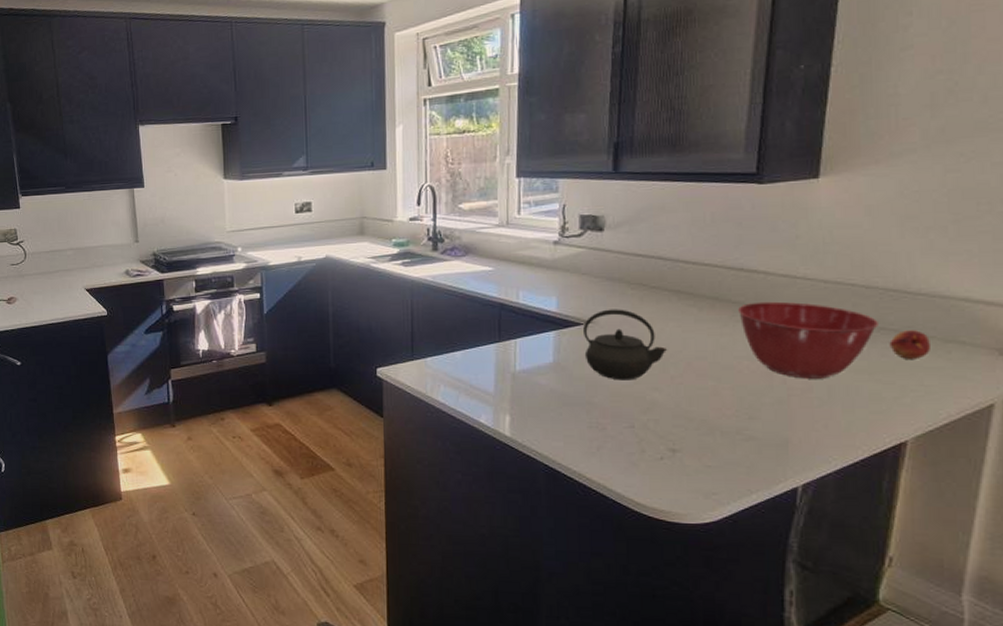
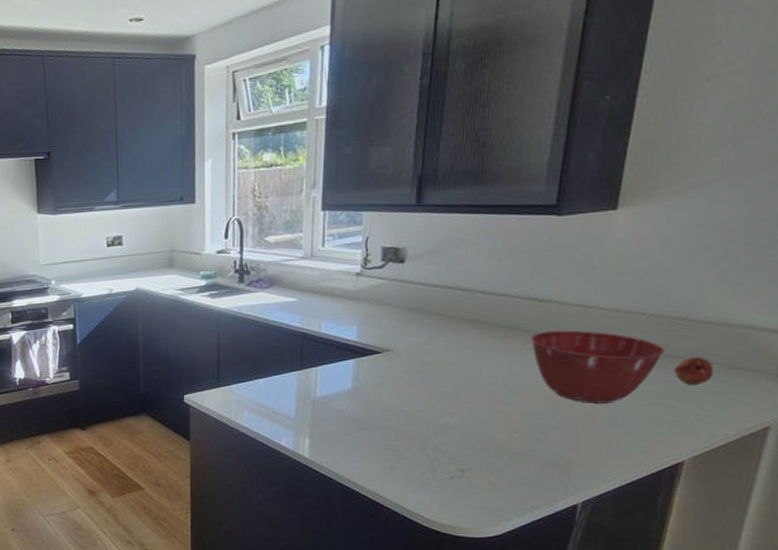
kettle: present [583,309,668,380] -> none [382,338,462,406]

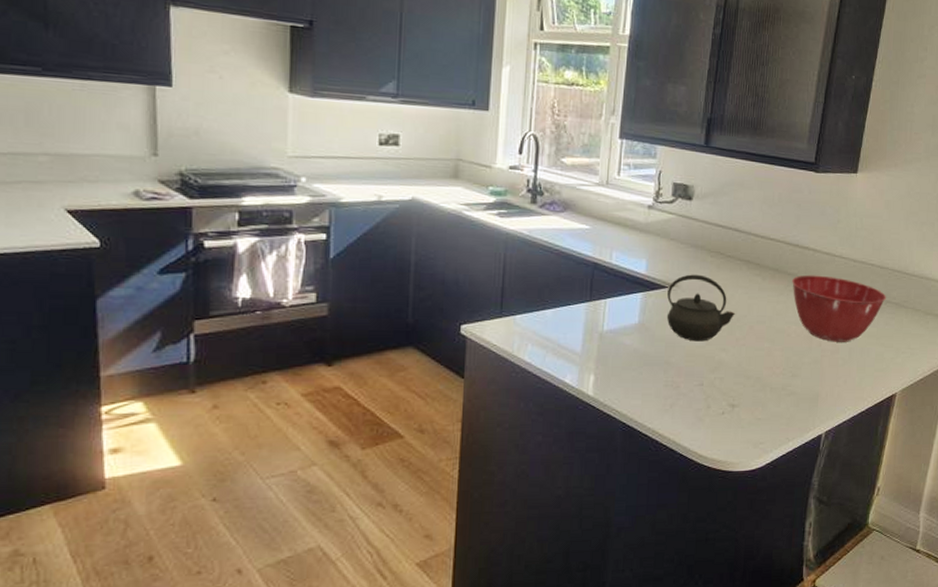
kettle: none [382,338,462,406] -> present [666,274,736,342]
fruit: present [674,357,713,384] -> none [892,304,917,327]

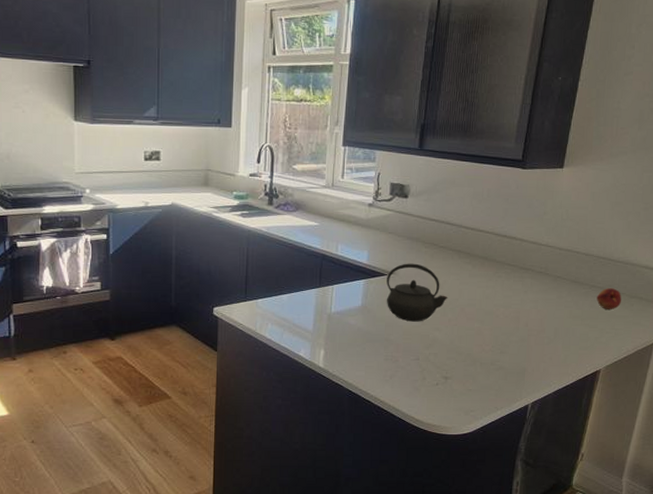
mixing bowl: present [792,275,886,342] -> none [500,262,591,323]
fruit: none [892,304,917,327] -> present [596,288,622,309]

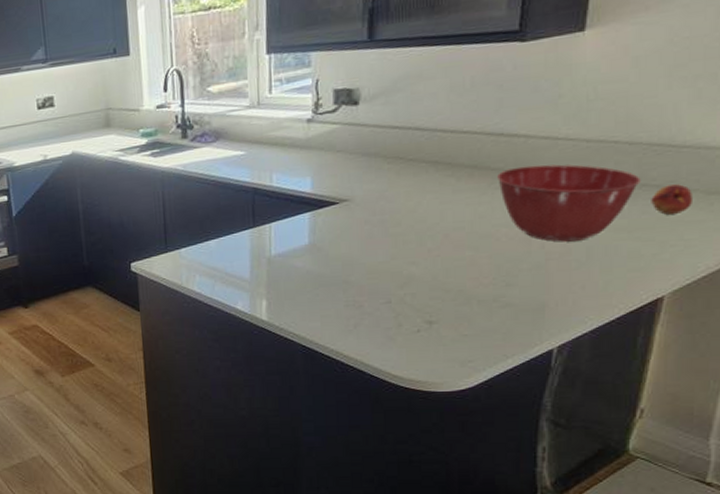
kettle: present [386,263,448,322] -> none [339,184,425,257]
mixing bowl: none [500,262,591,323] -> present [498,164,640,242]

